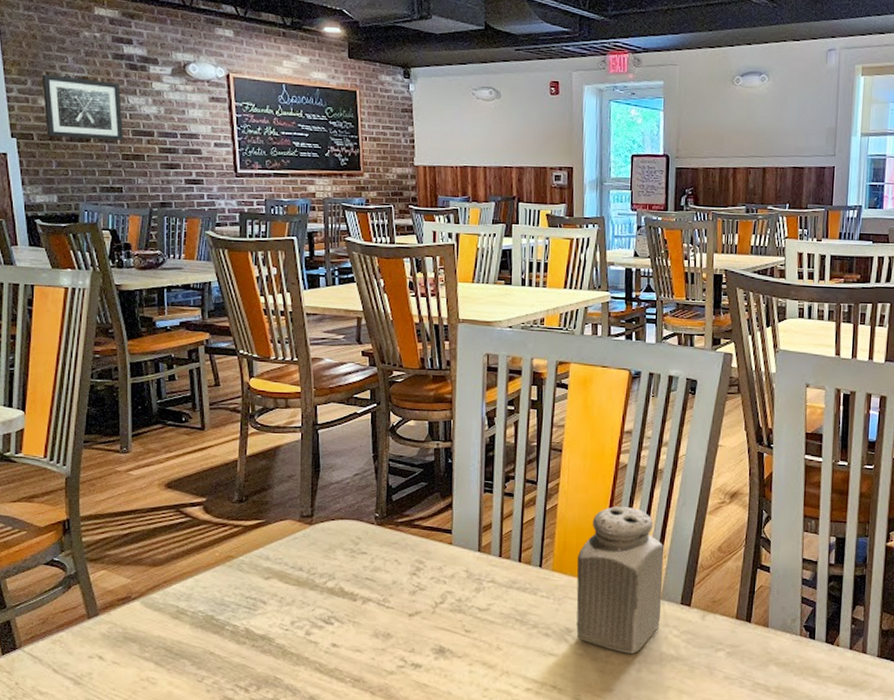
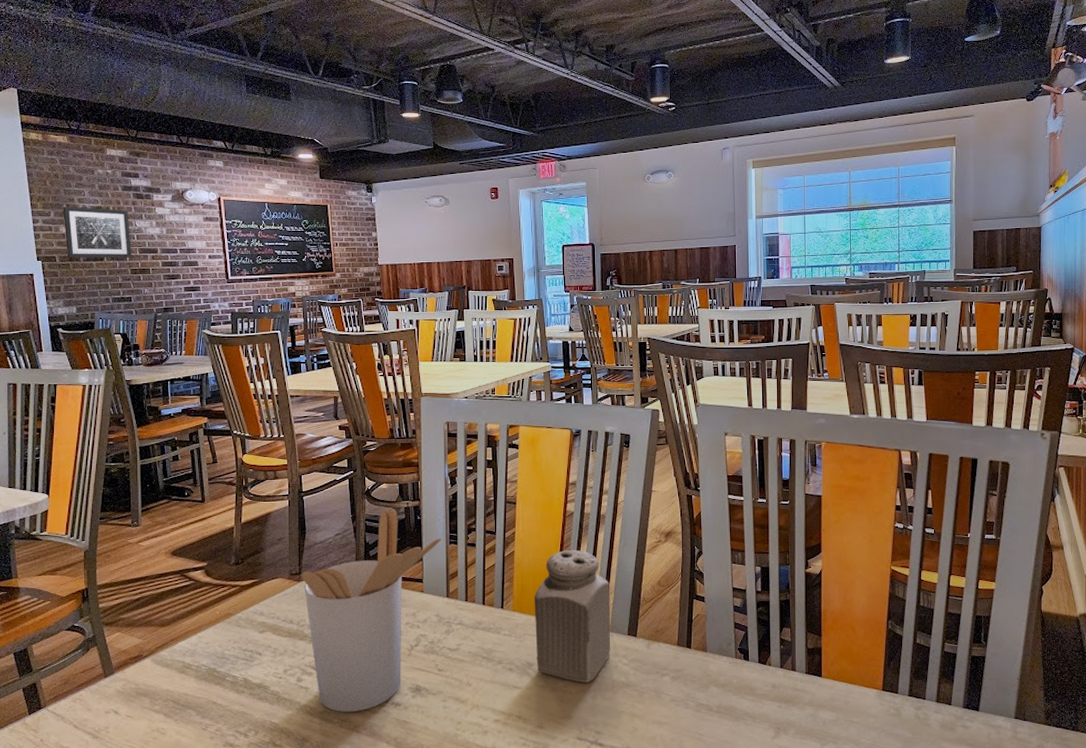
utensil holder: none [313,449,476,671] -> present [301,509,442,712]

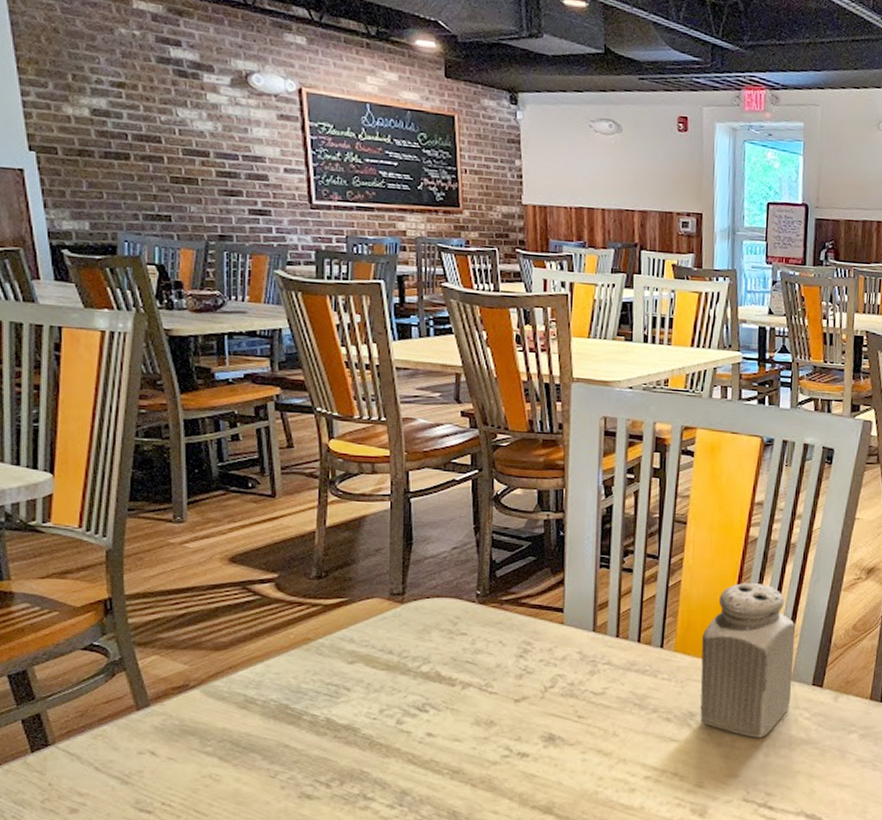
wall art: present [63,206,132,258] -> none [67,76,173,161]
utensil holder: present [301,509,442,712] -> none [405,520,590,762]

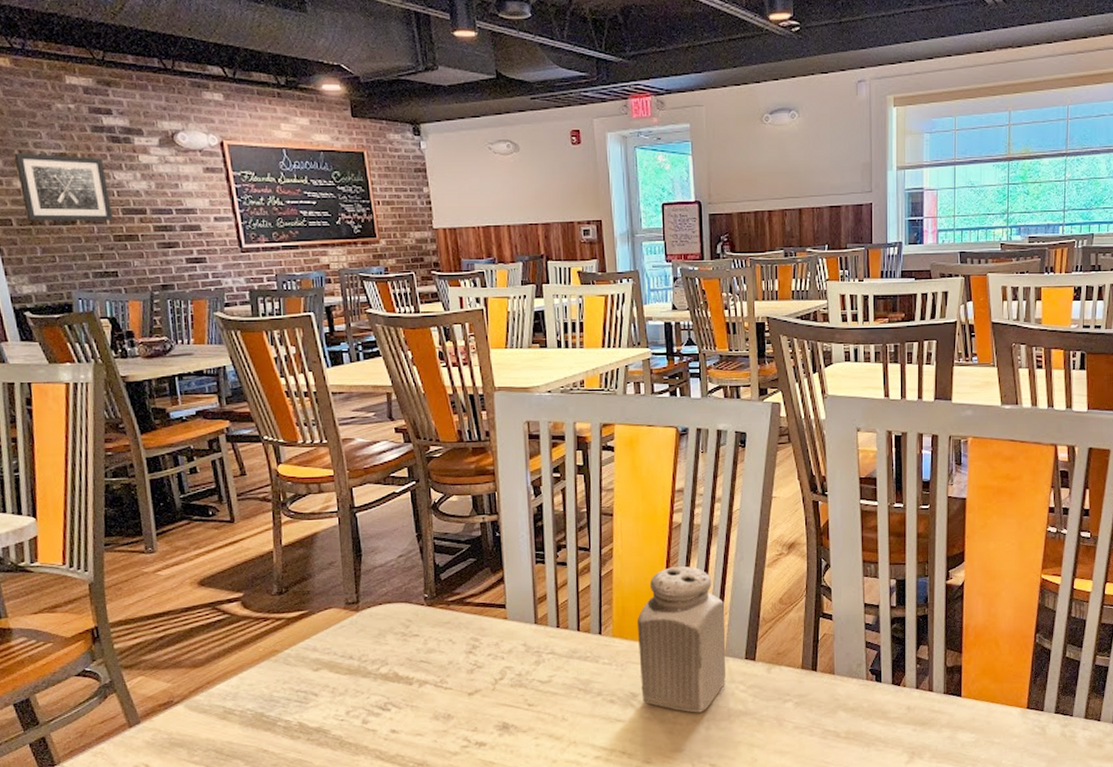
wall art: none [67,76,173,161] -> present [14,153,114,221]

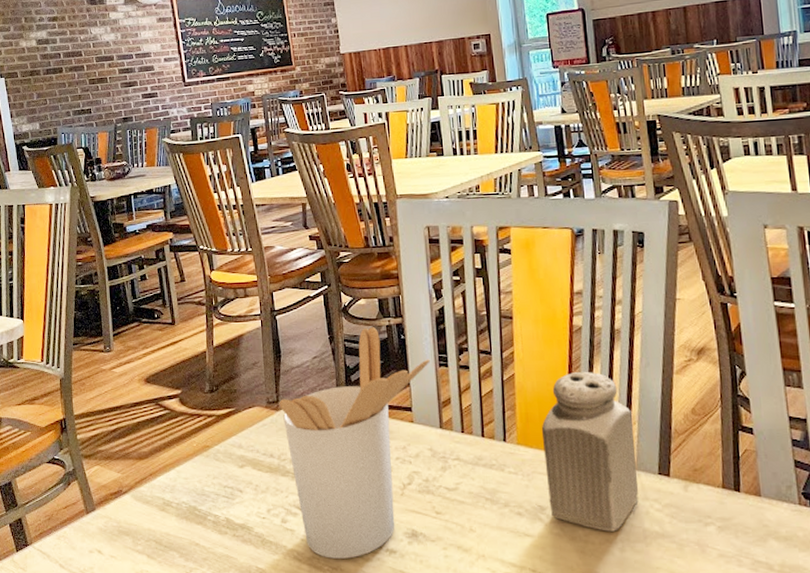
wall art: present [14,153,114,221] -> none [21,18,90,72]
utensil holder: none [359,524,526,755] -> present [279,327,430,559]

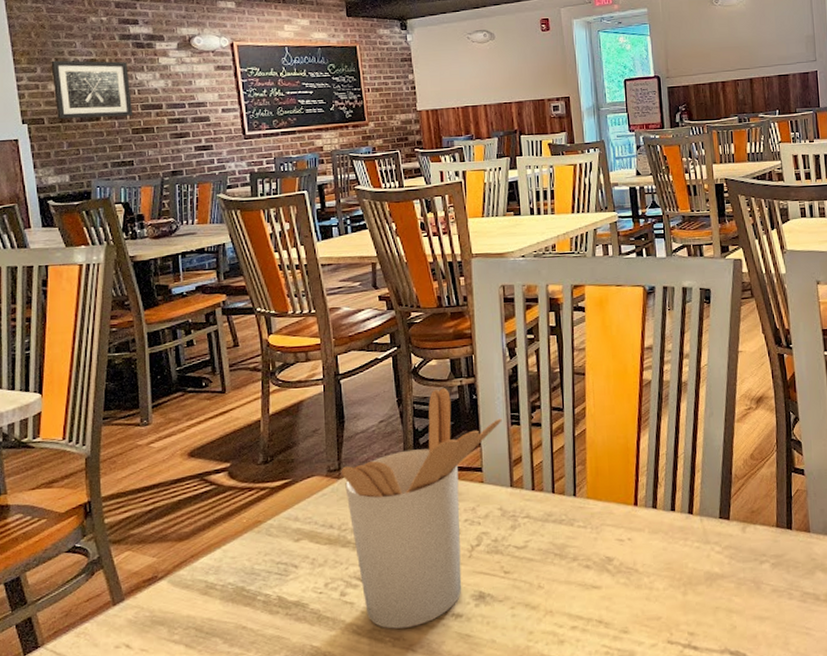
wall art: none [21,18,90,72] -> present [51,60,133,119]
salt shaker: present [541,371,639,532] -> none [610,423,701,577]

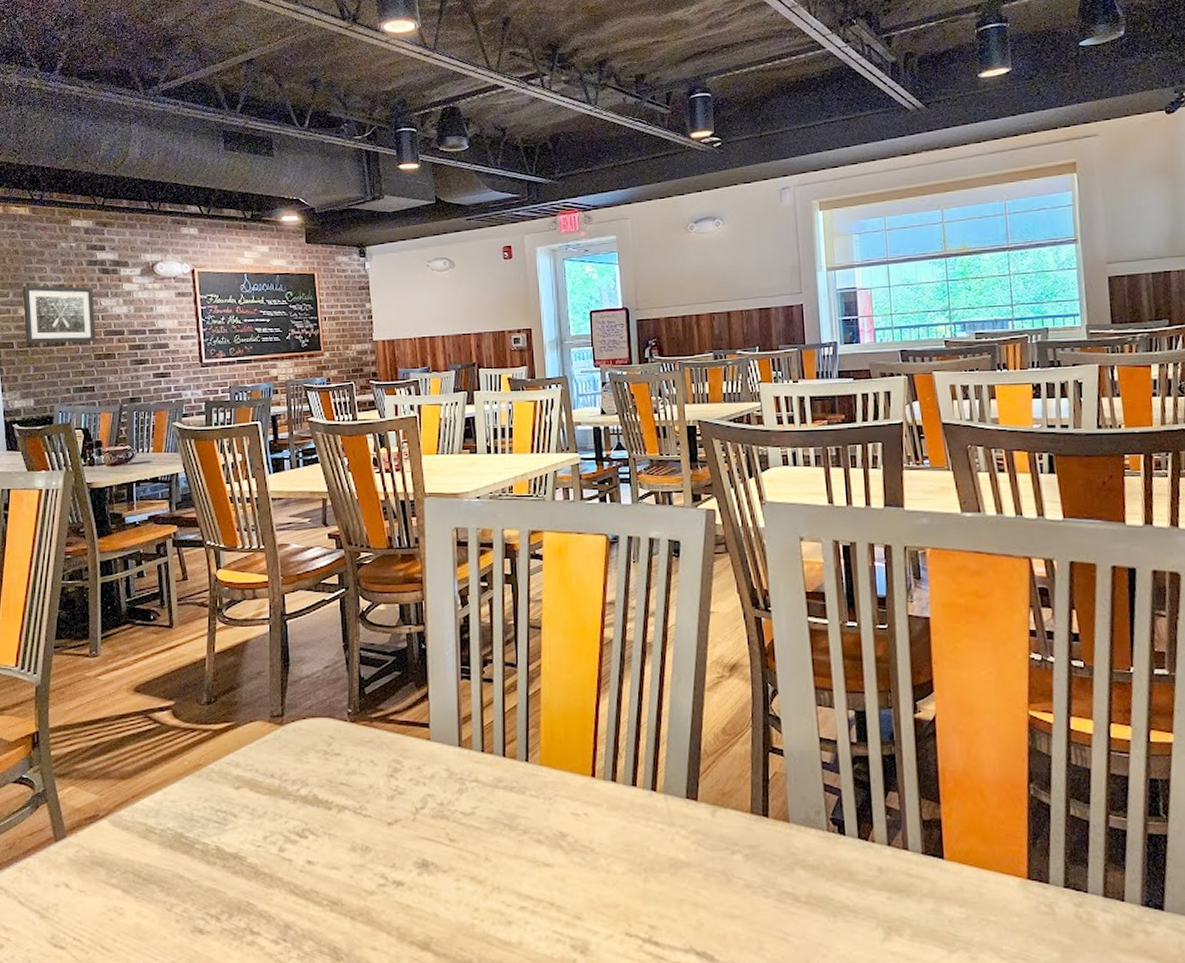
utensil holder: present [341,388,502,629] -> none [284,635,452,892]

